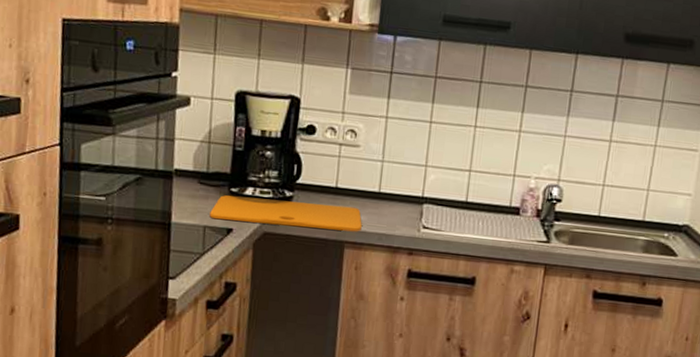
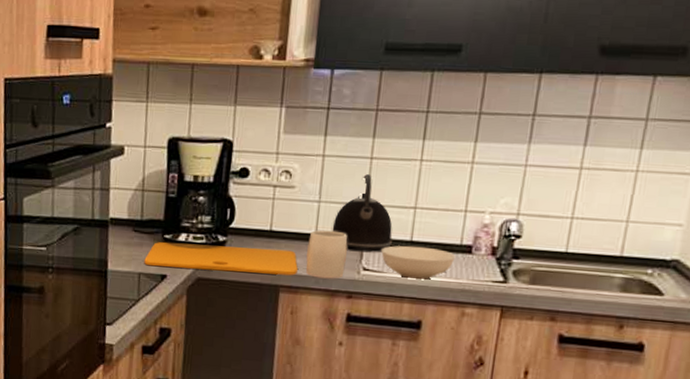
mug: none [369,188,409,237] -> present [305,229,348,279]
kettle: none [394,137,449,213] -> present [332,174,392,253]
bowl: none [439,205,506,239] -> present [381,245,456,280]

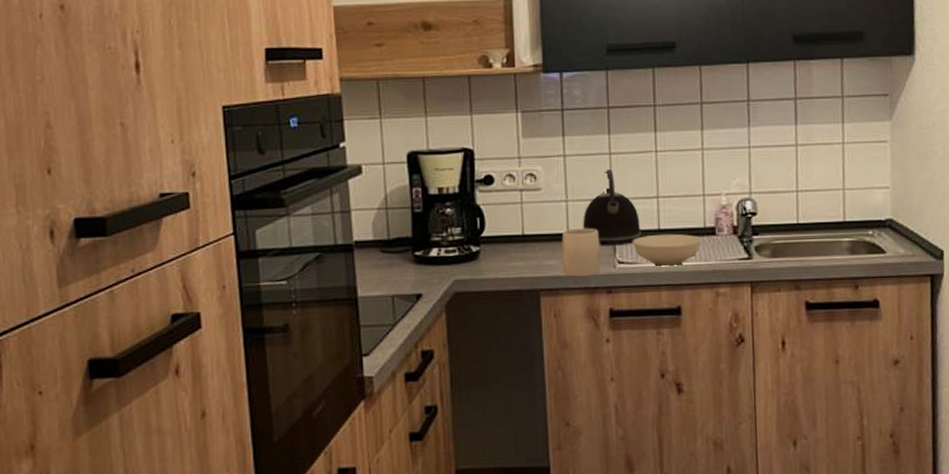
cutting board: present [144,242,298,276] -> none [396,252,555,287]

